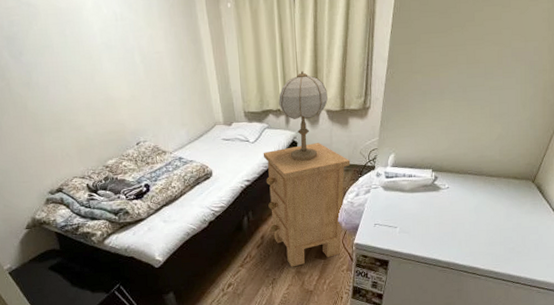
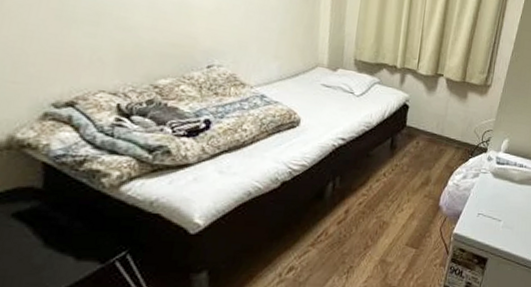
nightstand: present [263,143,351,267] -> none [358,109,463,254]
table lamp: present [279,71,328,161] -> none [396,32,450,130]

